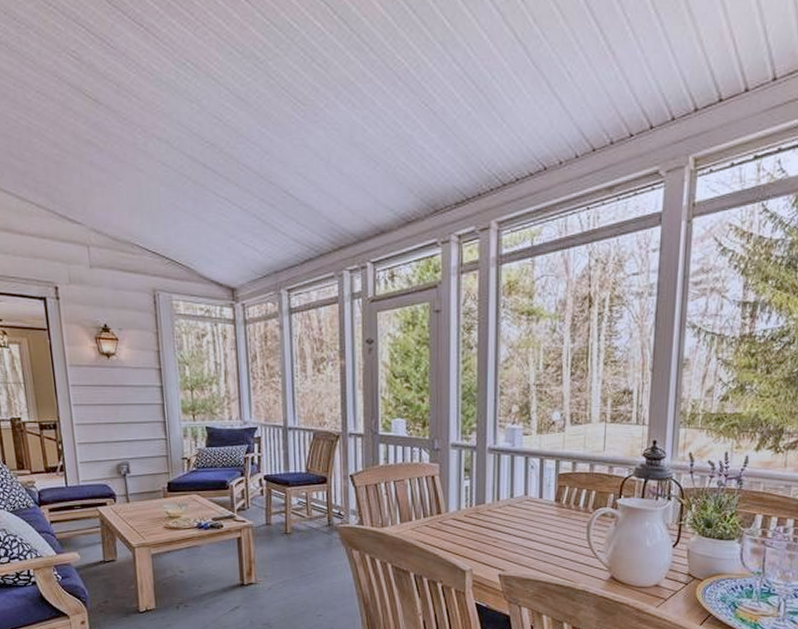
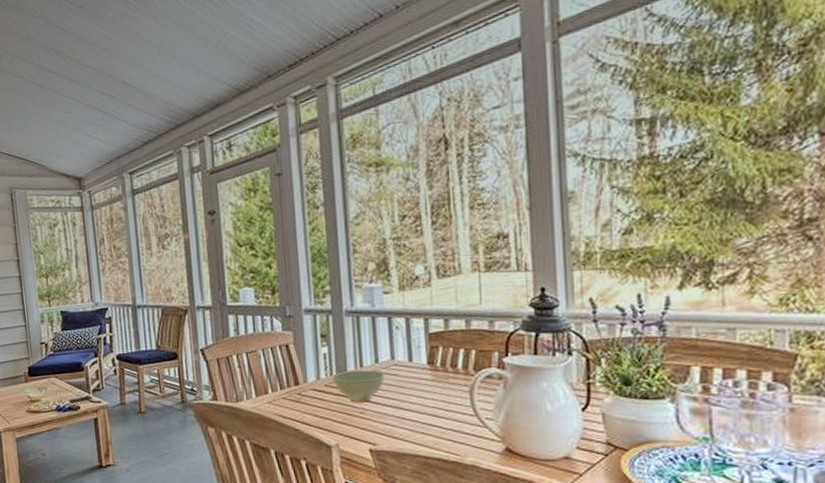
bowl: none [471,503,518,533] -> present [331,370,385,403]

